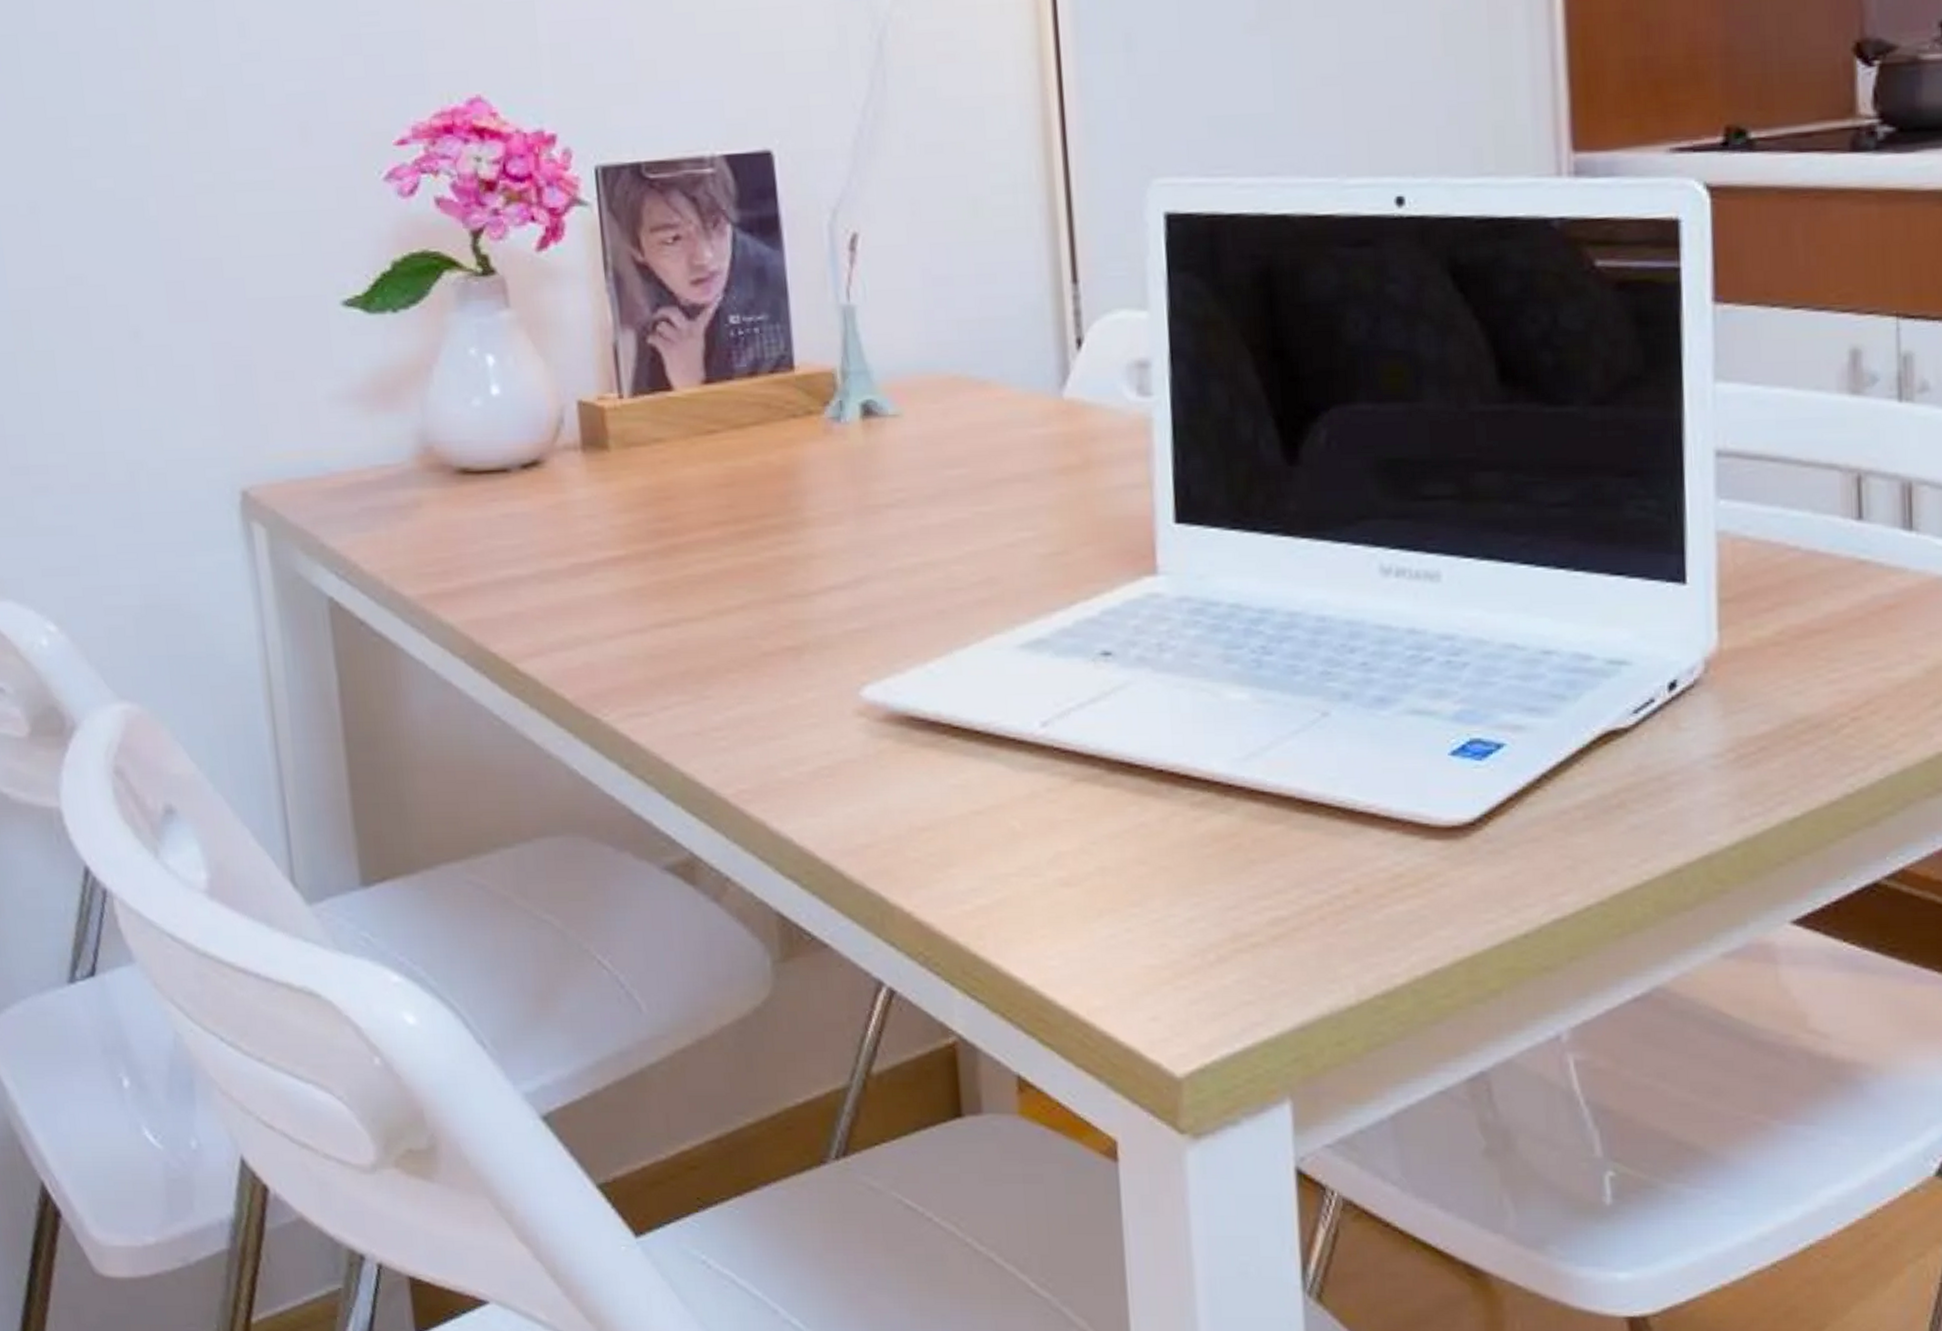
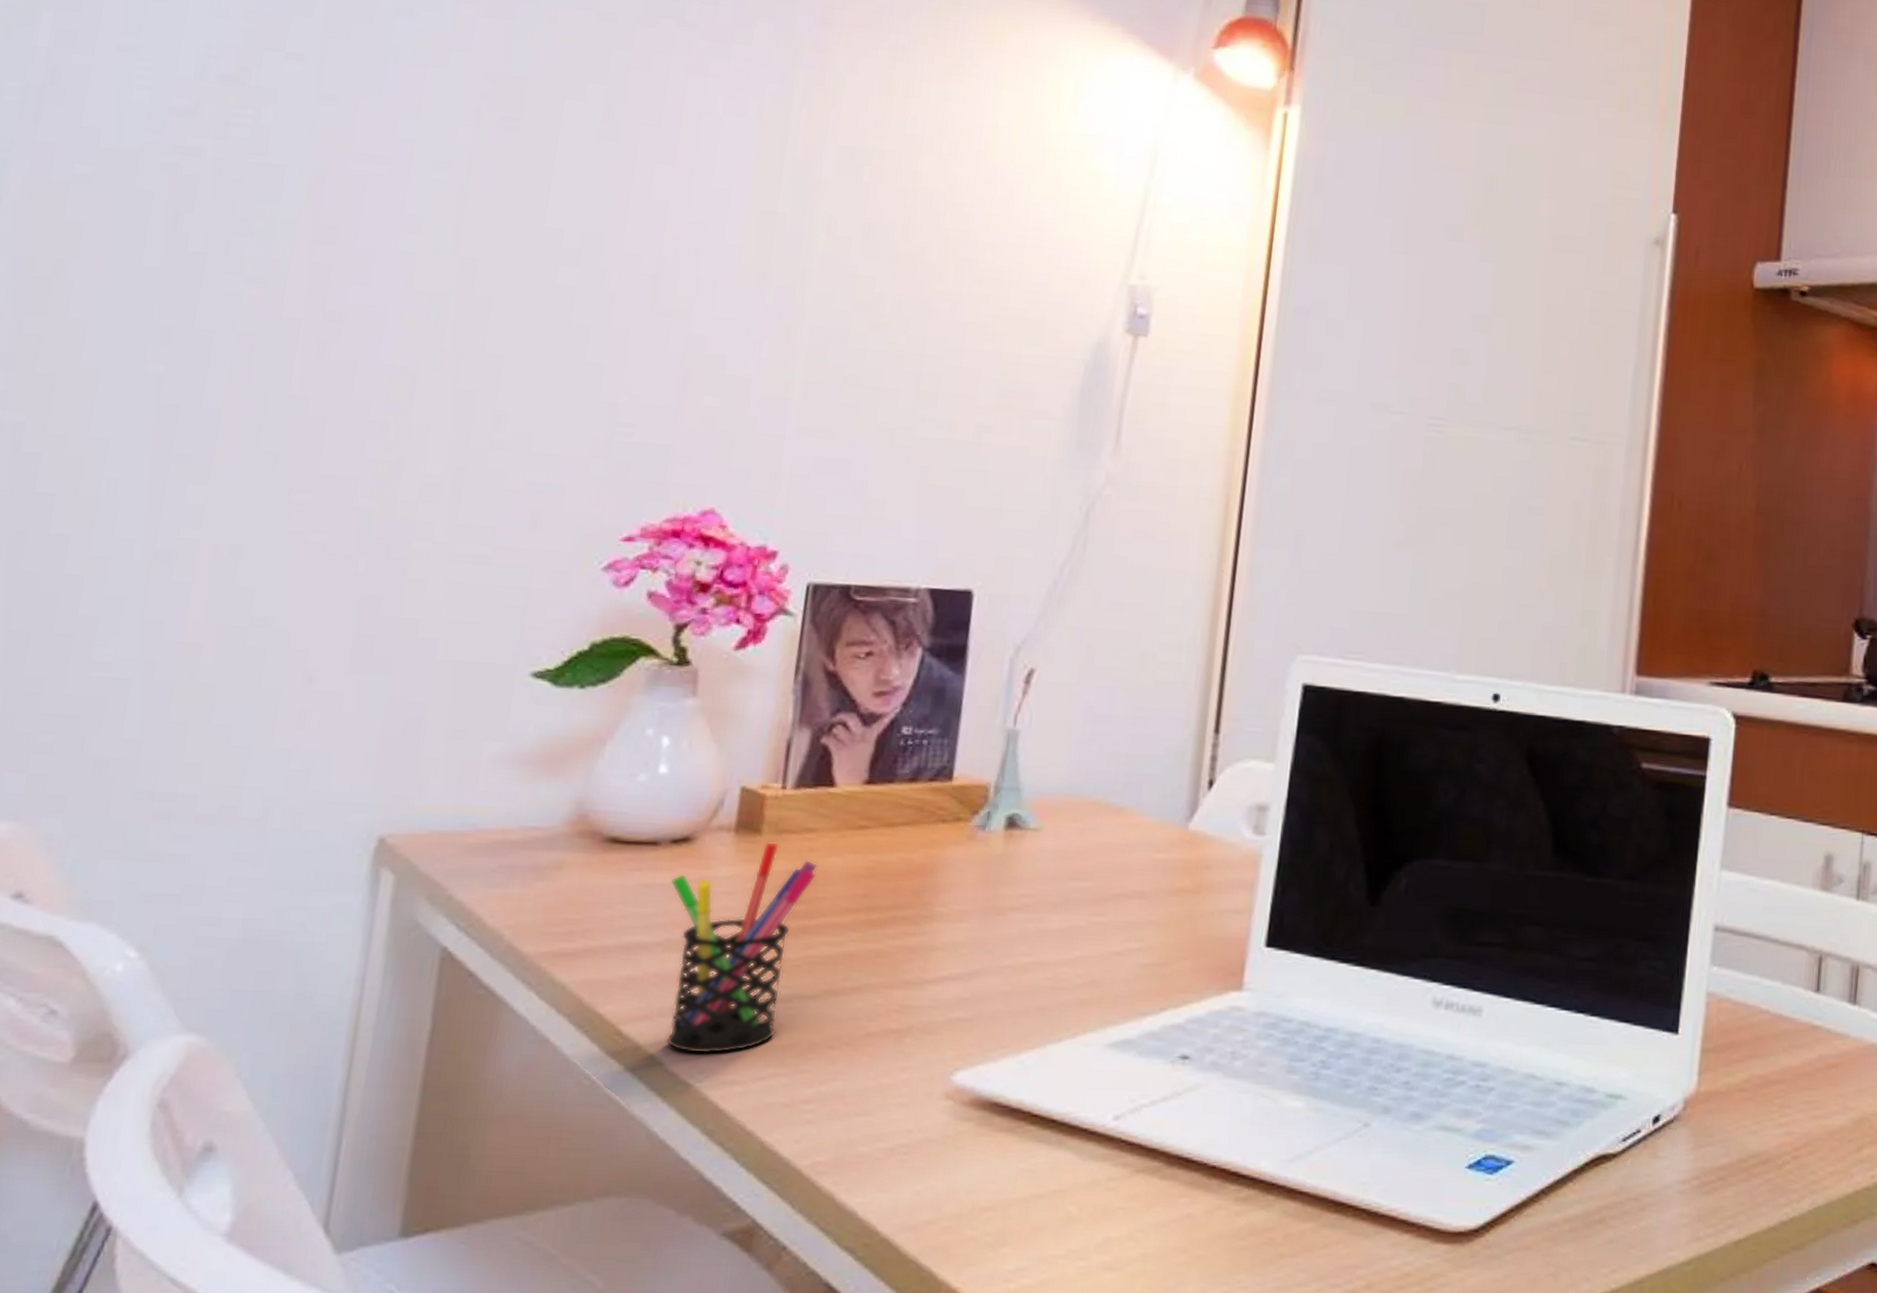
pen holder: none [530,459,675,688] -> present [666,843,818,1055]

